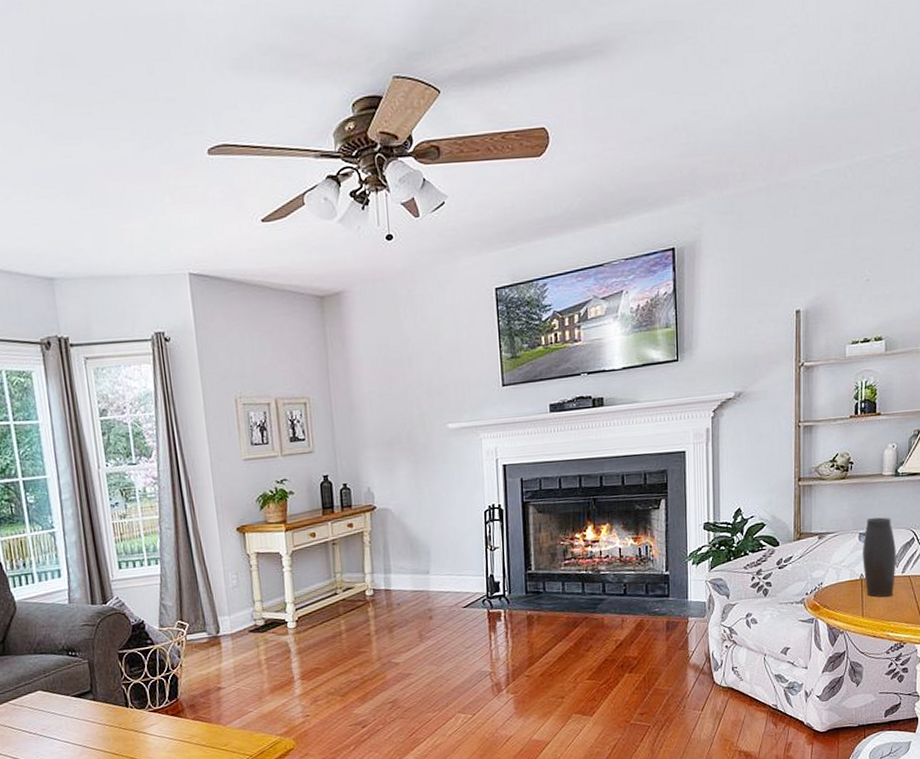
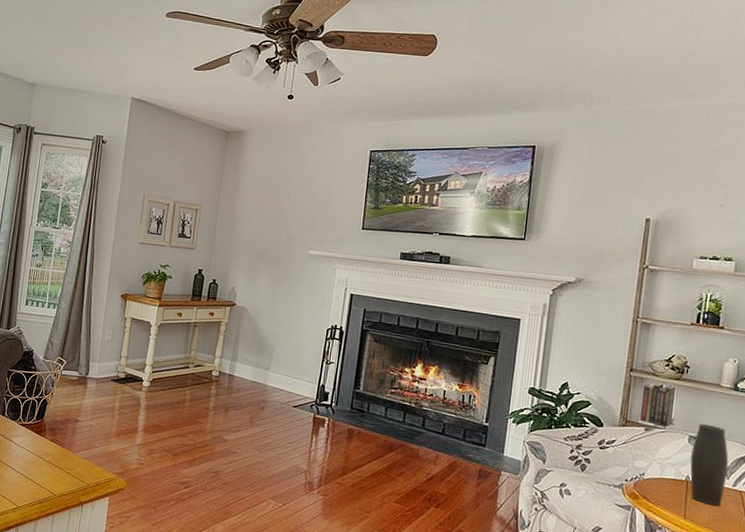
books: none [812,485,843,532] -> present [639,382,677,428]

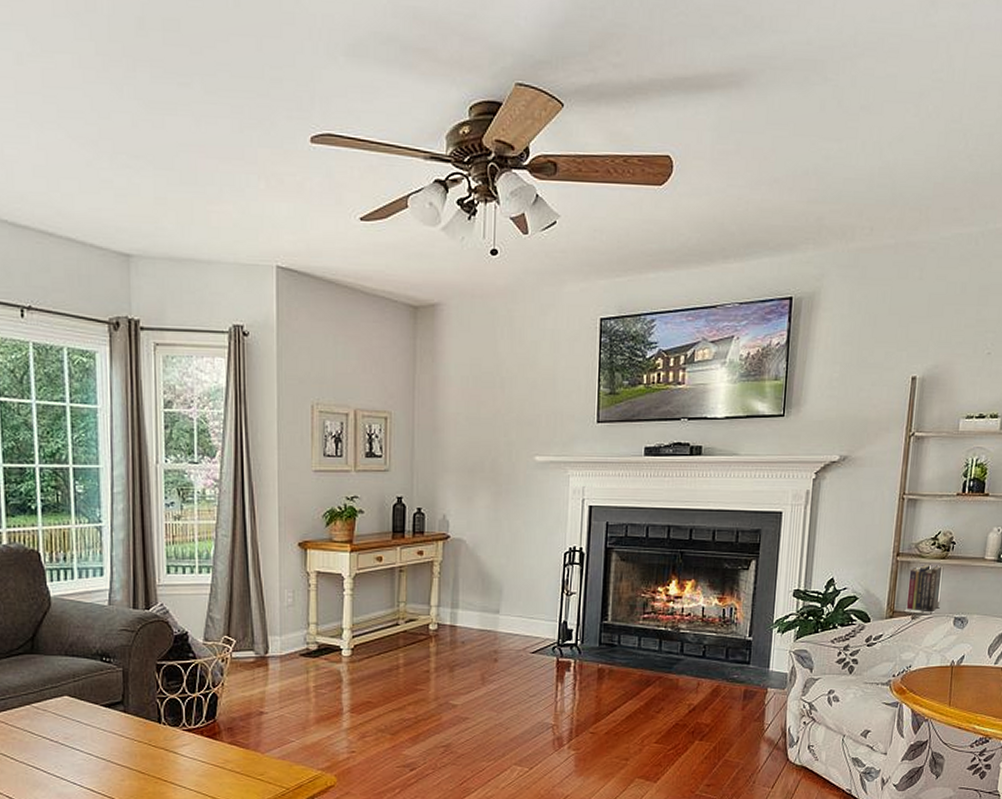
vase: present [690,424,729,506] -> none [955,603,992,687]

